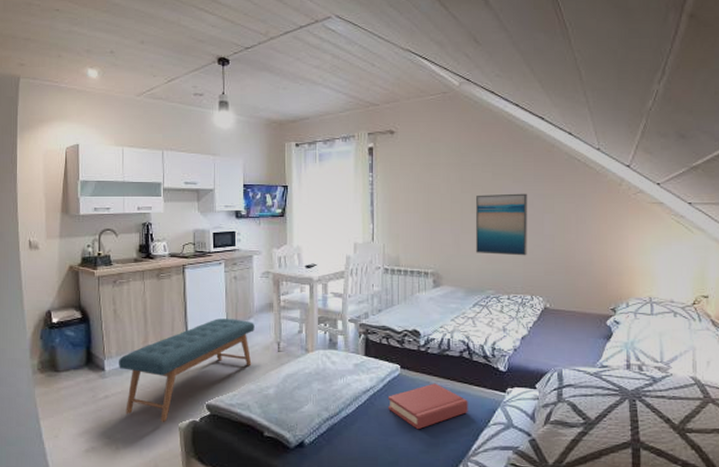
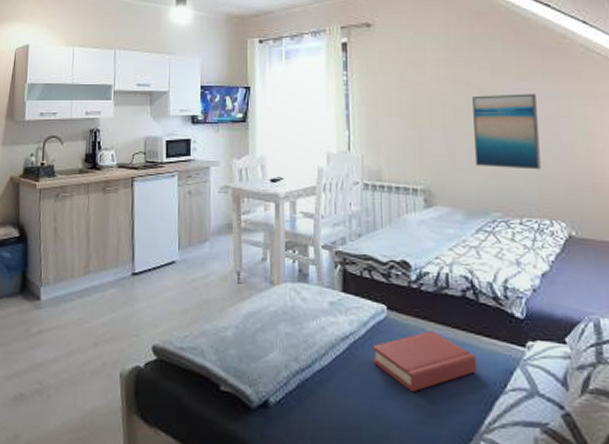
bench: present [119,318,255,422] -> none [56,241,211,367]

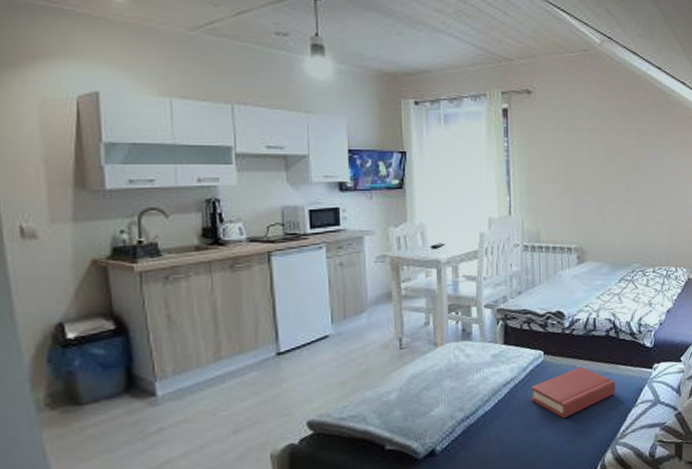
wall art: present [472,93,541,170] -> none [620,161,671,227]

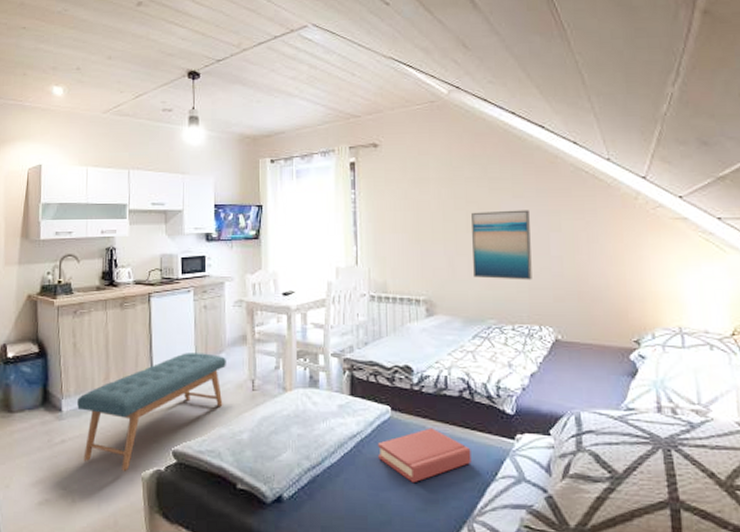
bench: none [178,314,369,452] -> present [77,353,226,471]
wall art: none [620,161,671,227] -> present [472,210,532,280]

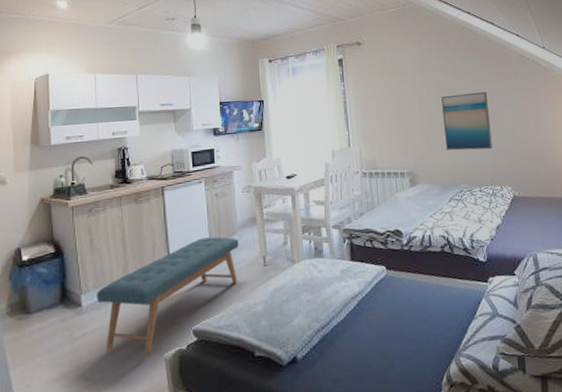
hardback book: present [377,428,471,484] -> none [376,280,455,330]

